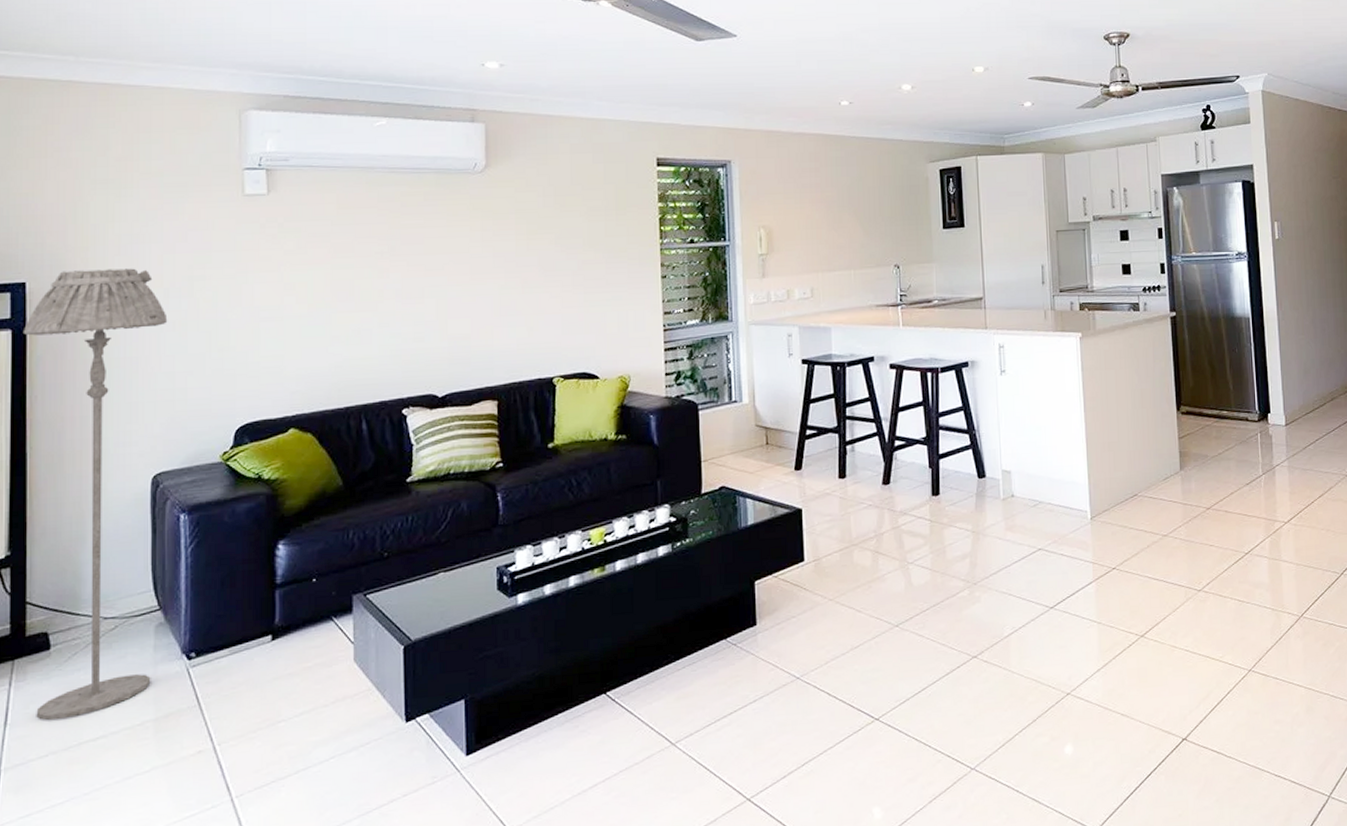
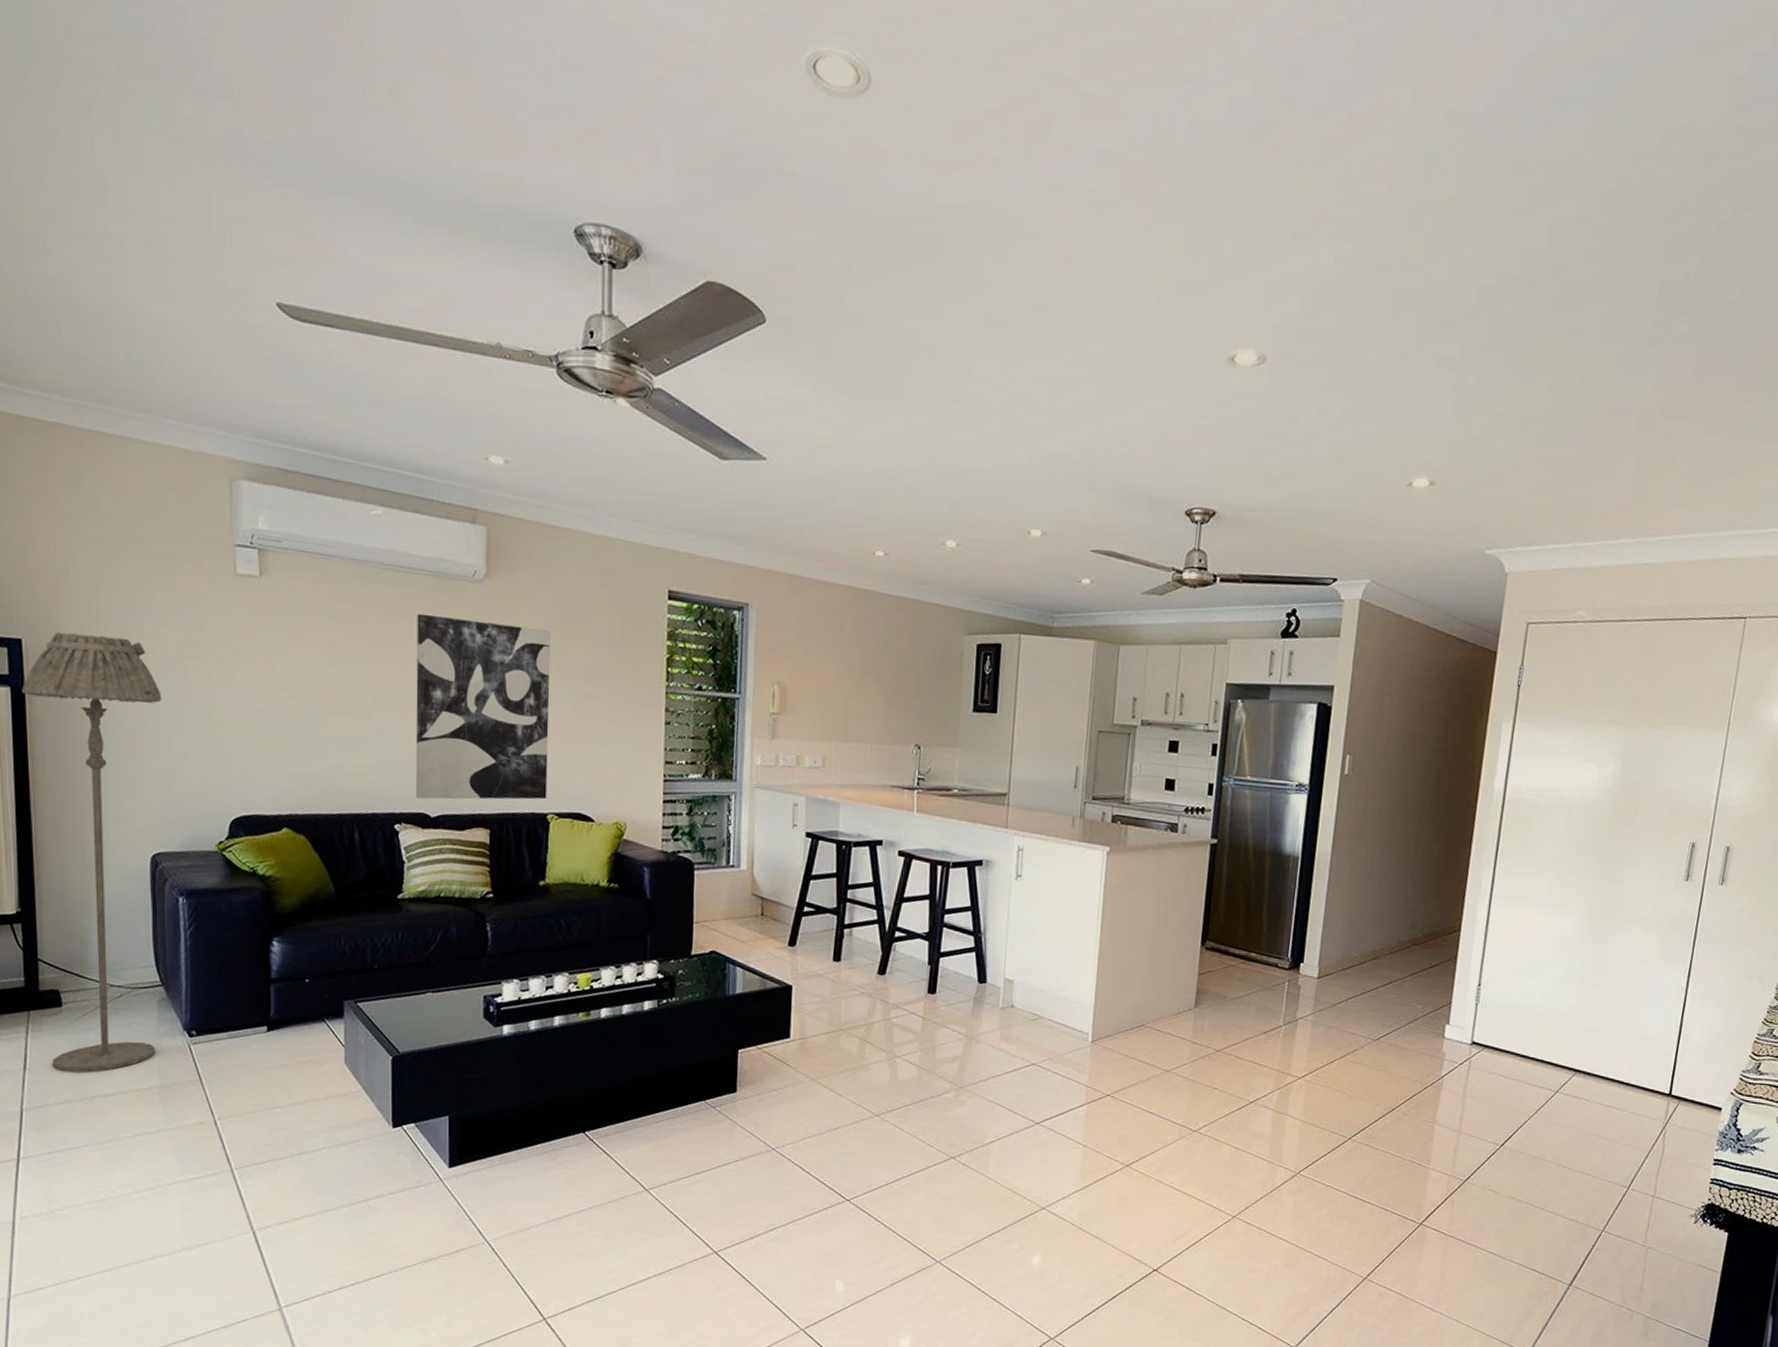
wall art: none [421,207,552,381] -> present [415,613,550,800]

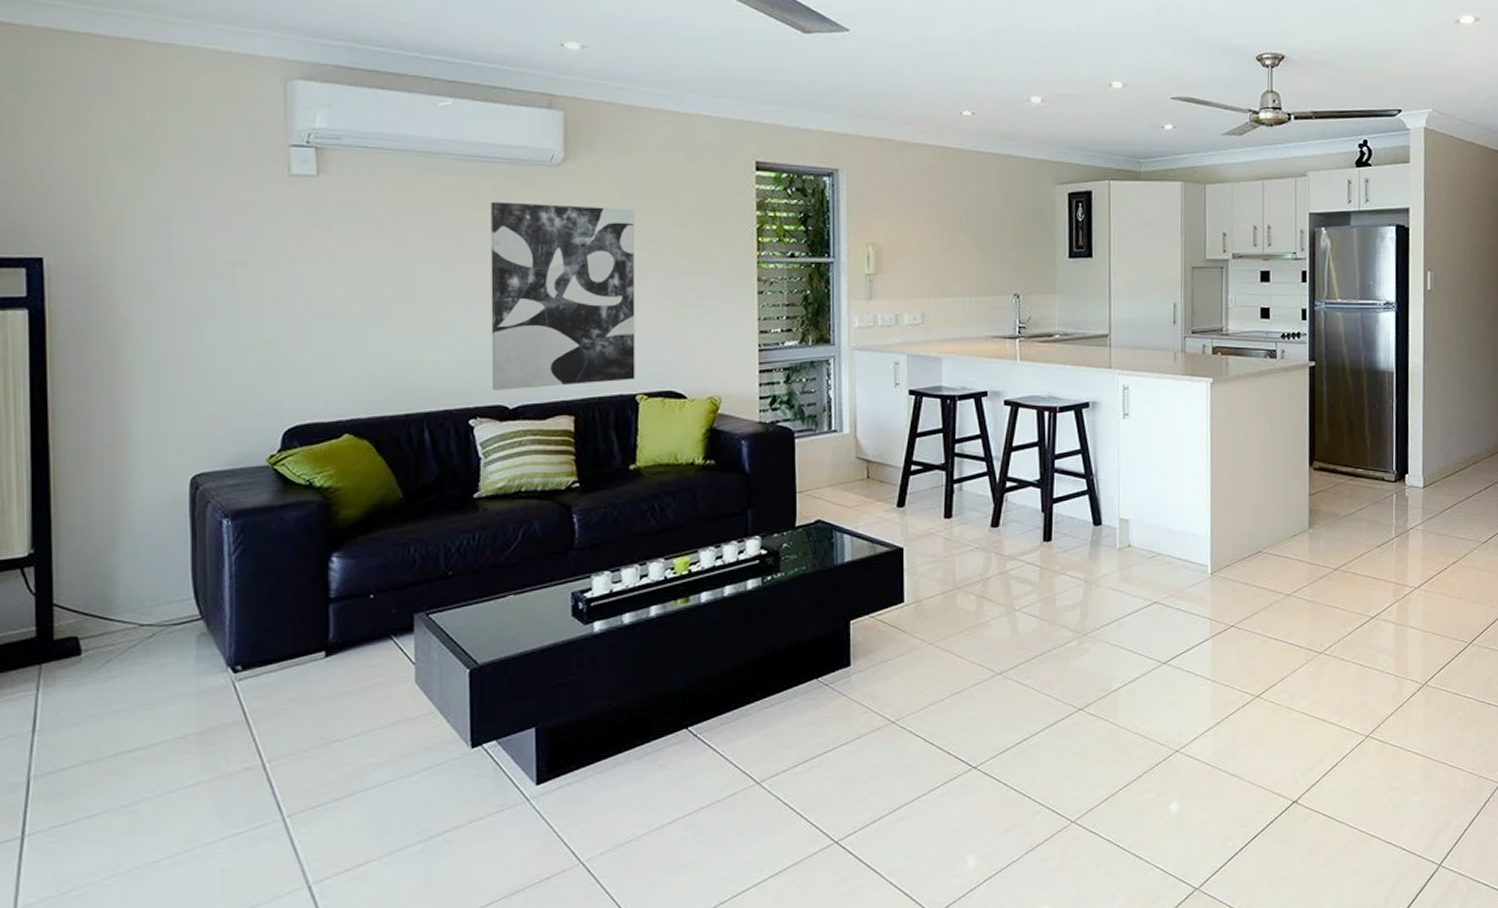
floor lamp: present [21,632,162,1073] -> none [41,247,206,729]

